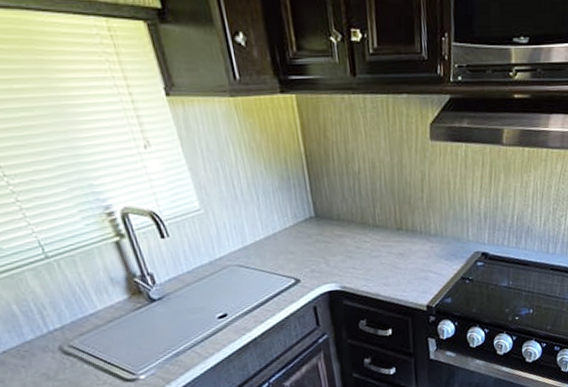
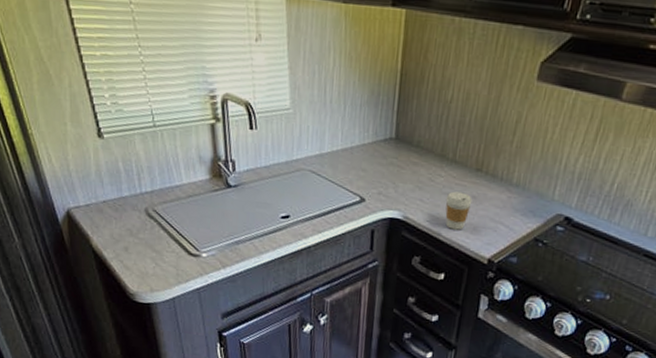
coffee cup: none [375,252,401,288] -> present [445,191,473,230]

